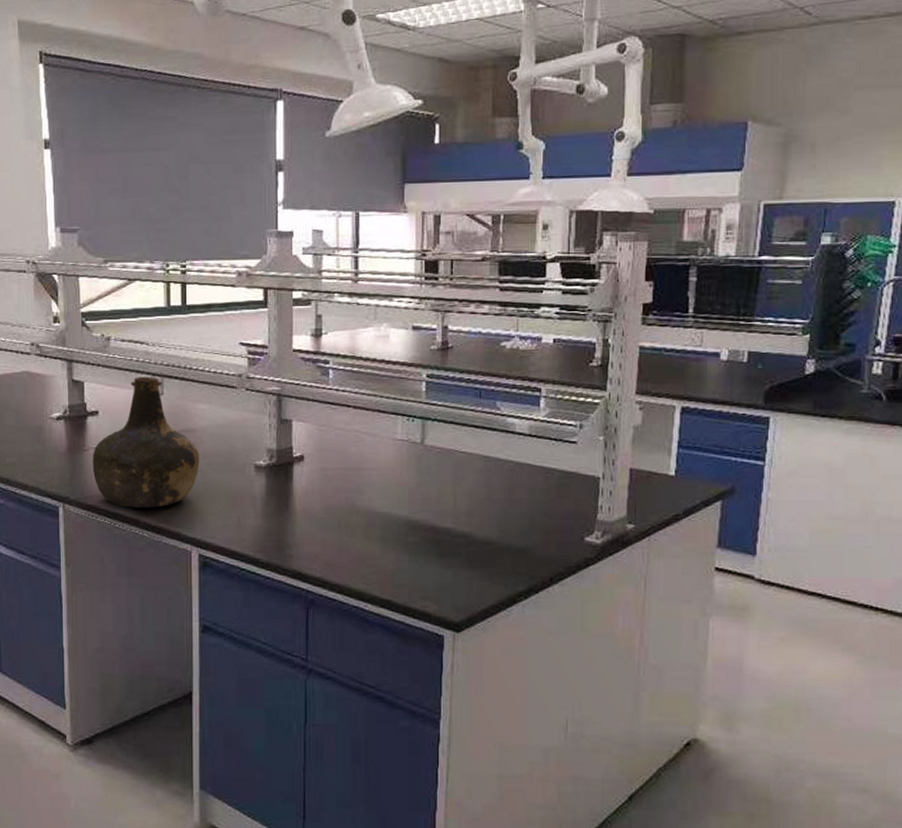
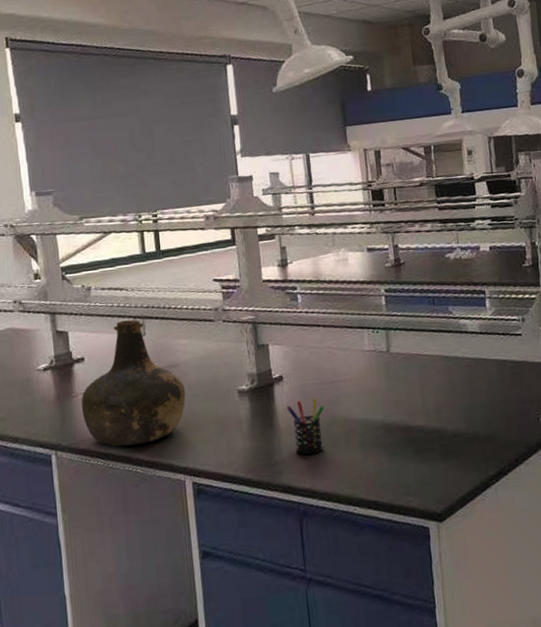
pen holder: none [304,483,345,543] -> present [286,398,325,456]

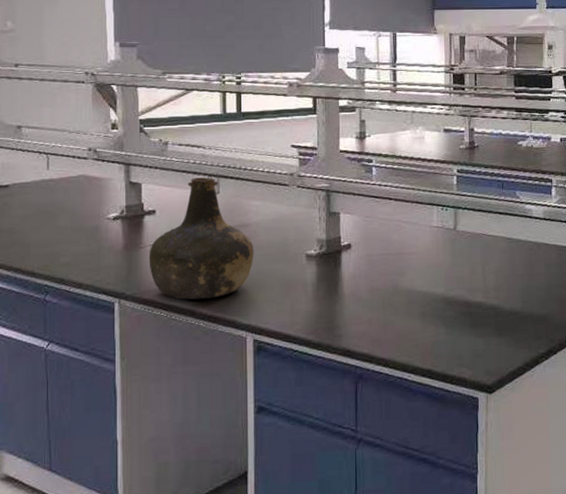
pen holder: present [286,398,325,456] -> none [351,268,389,322]

